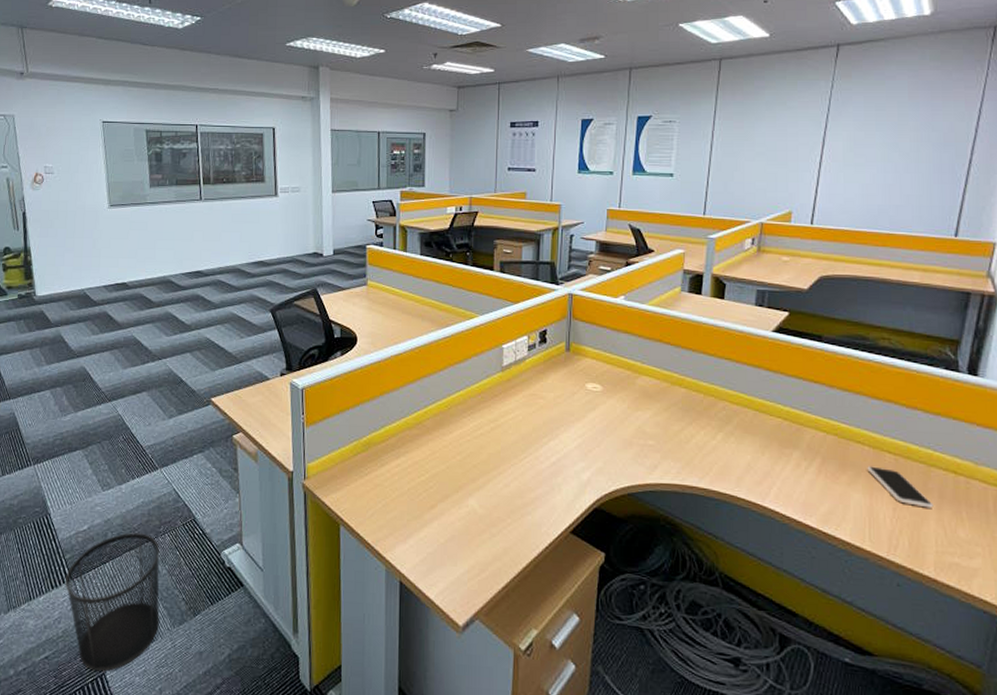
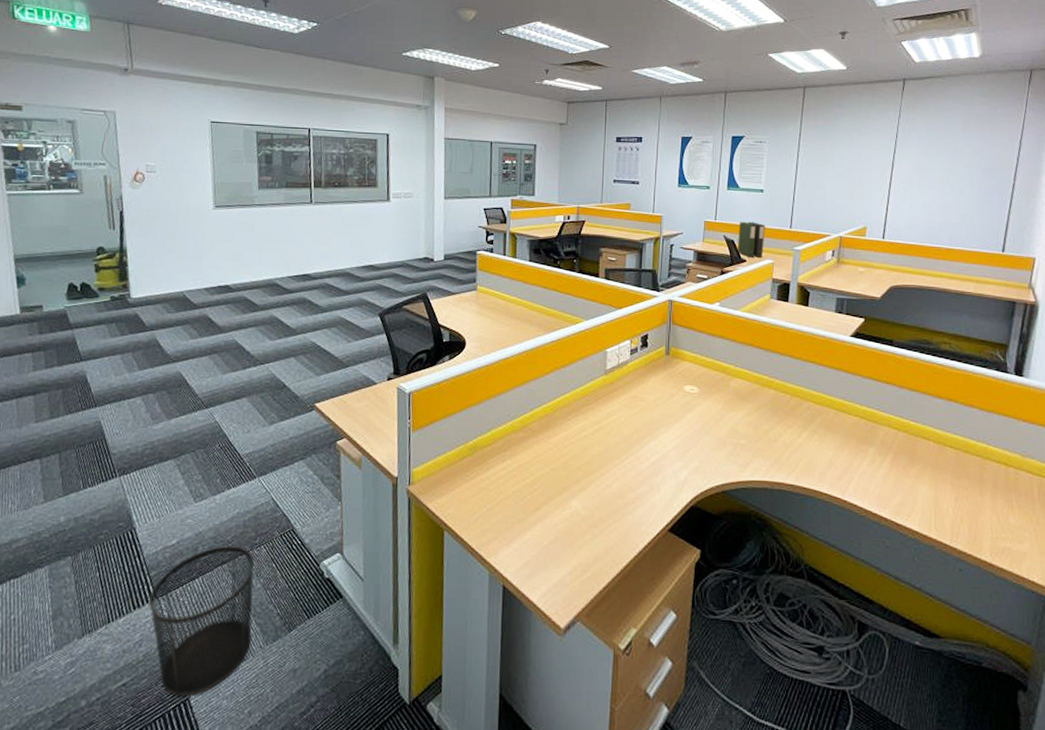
binder: none [644,208,675,247] -> present [737,221,765,258]
smartphone: present [867,466,934,508] -> none [932,460,989,498]

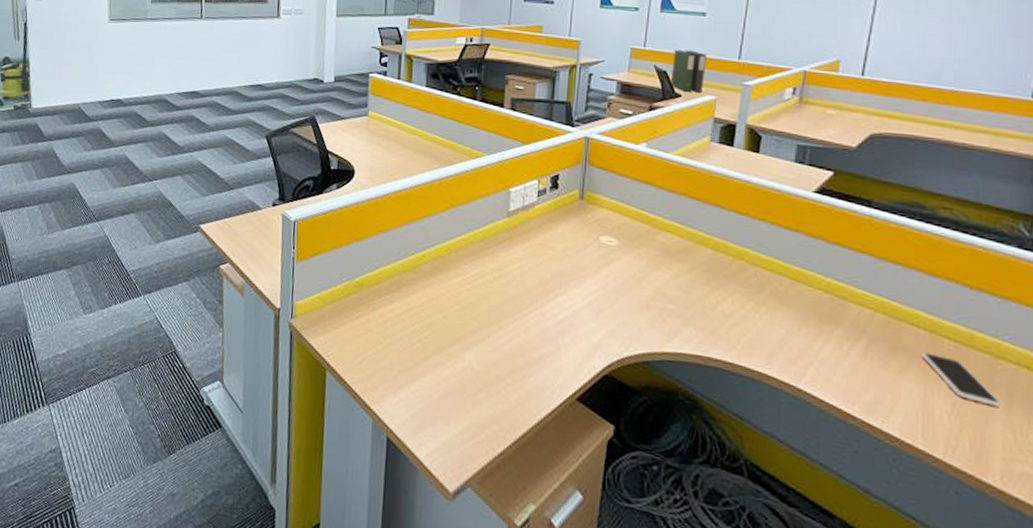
waste bin: present [148,545,255,697] -> none [39,360,138,506]
smartphone: none [932,460,989,498] -> present [922,352,1001,407]

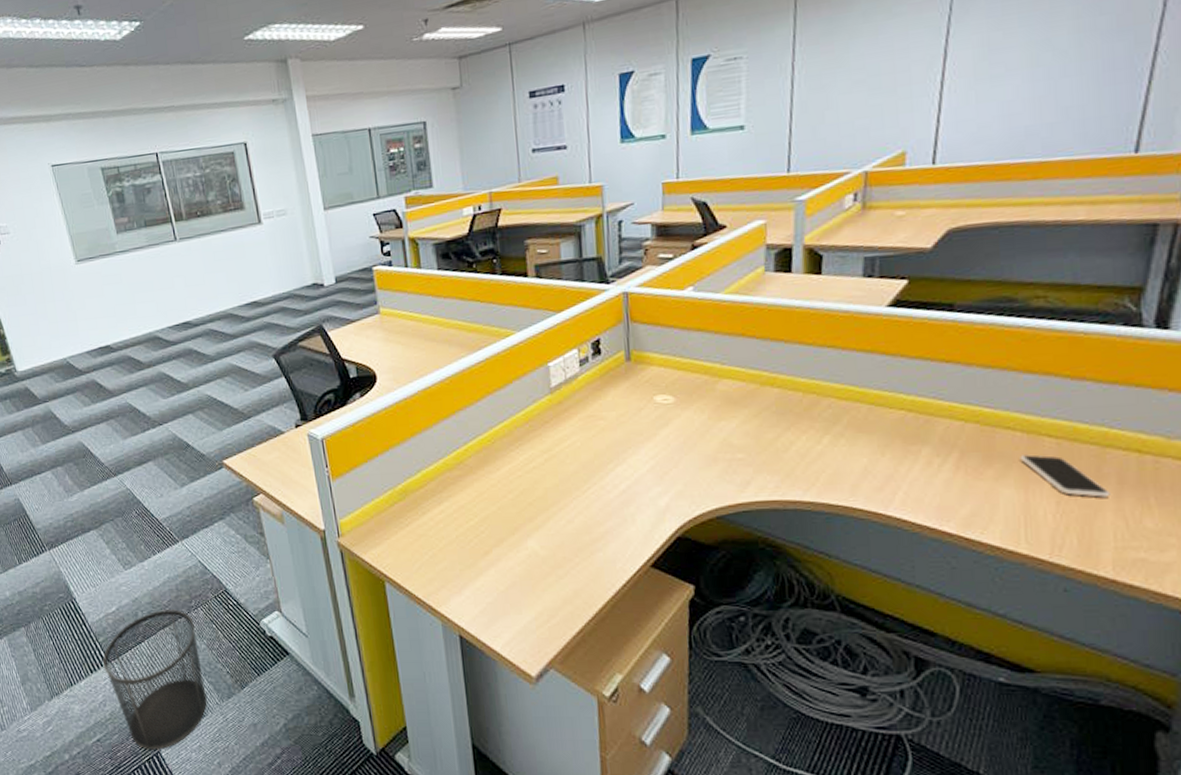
waste bin: none [39,360,138,506] -> present [103,608,207,750]
binder: present [670,49,707,93] -> none [711,172,751,221]

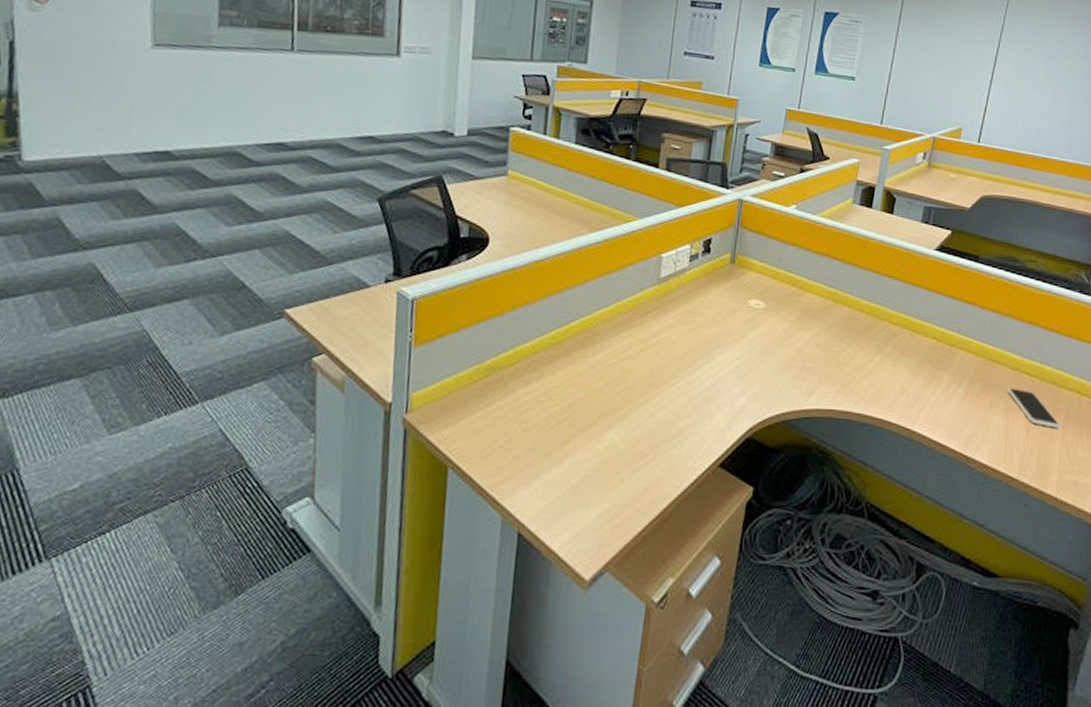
waste bin: present [103,608,207,750] -> none [34,488,191,684]

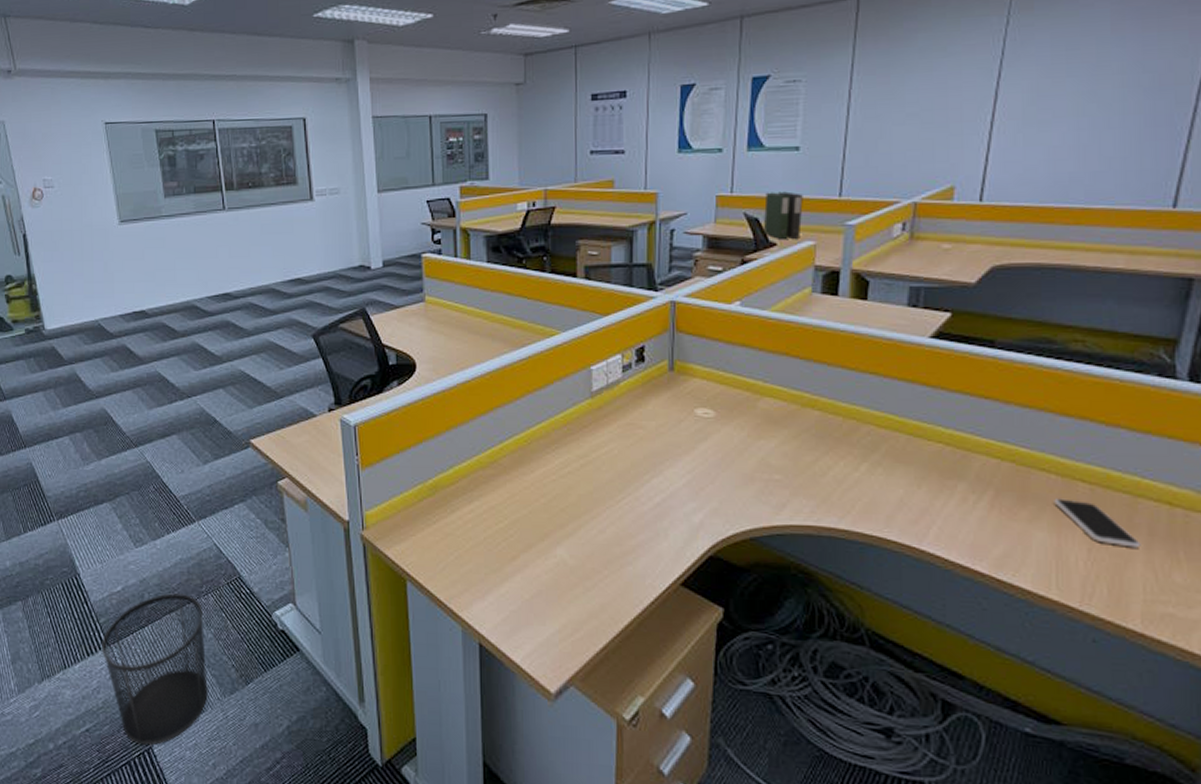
waste bin: none [34,488,191,684] -> present [101,592,208,746]
binder: none [820,112,854,156] -> present [763,191,803,239]

